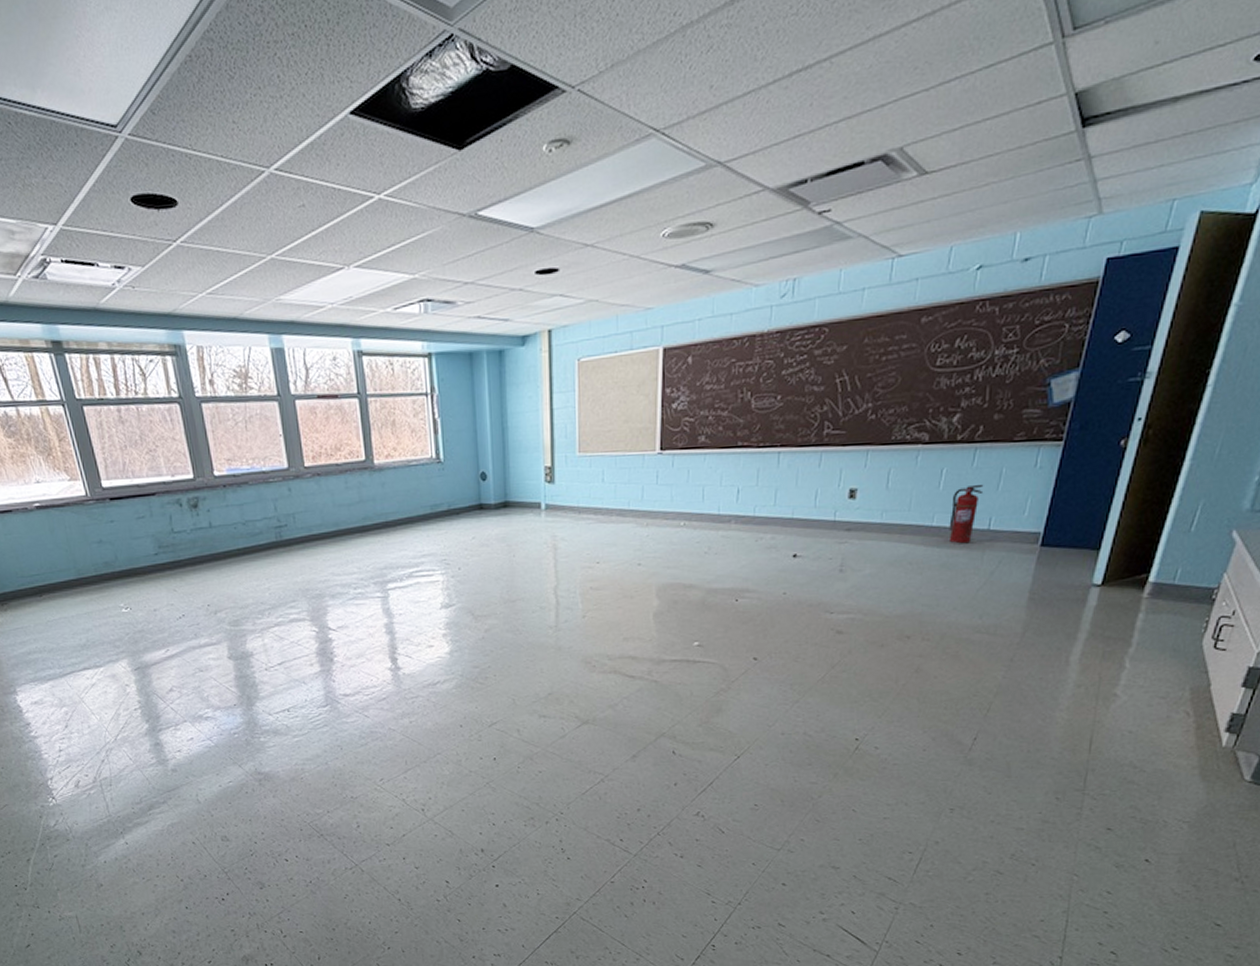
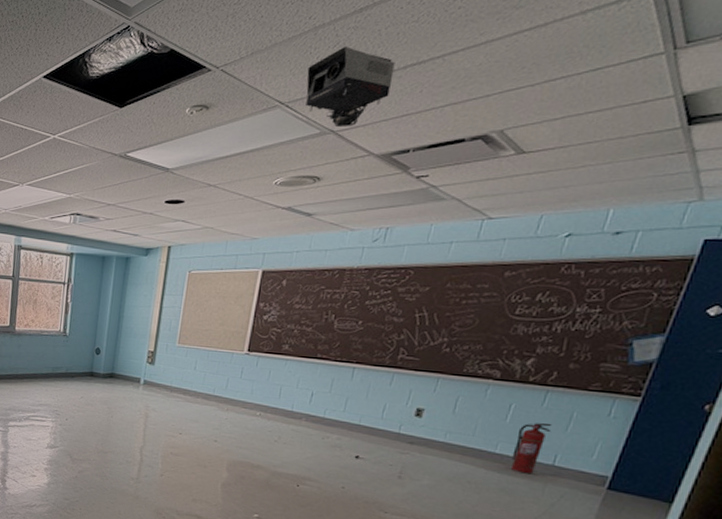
projector: none [681,51,779,158] -> present [306,46,395,128]

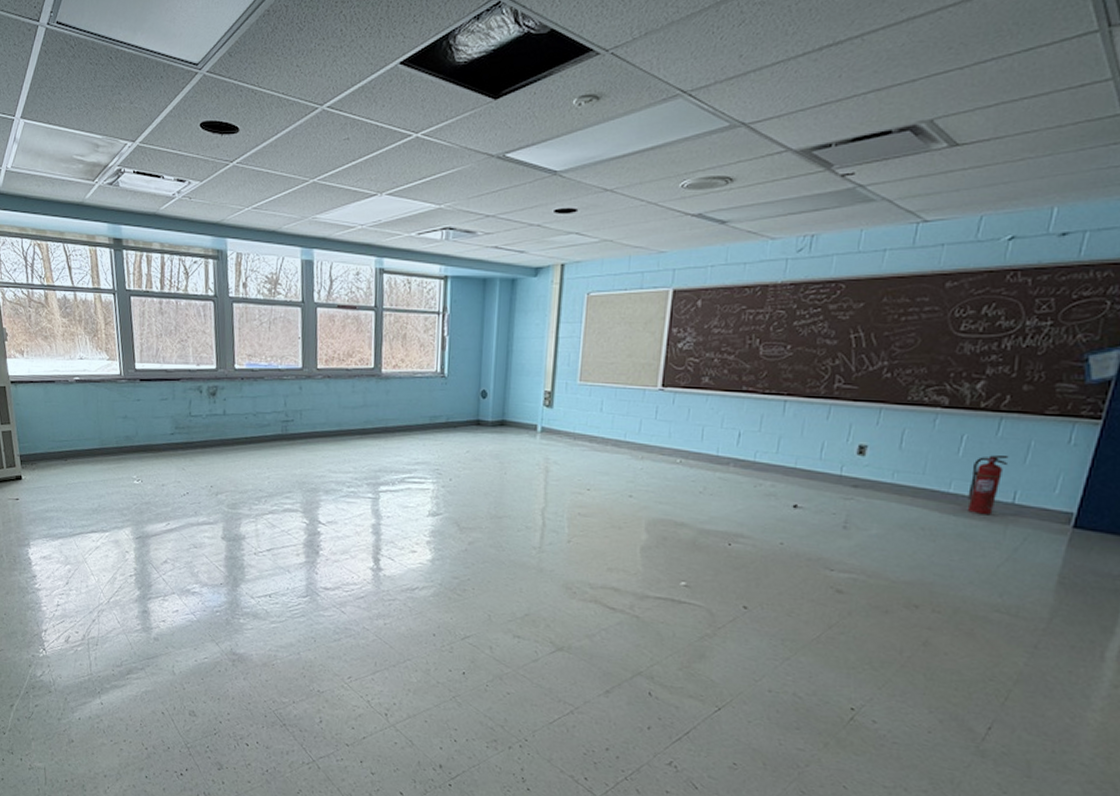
projector: present [306,46,395,128] -> none [710,25,809,119]

